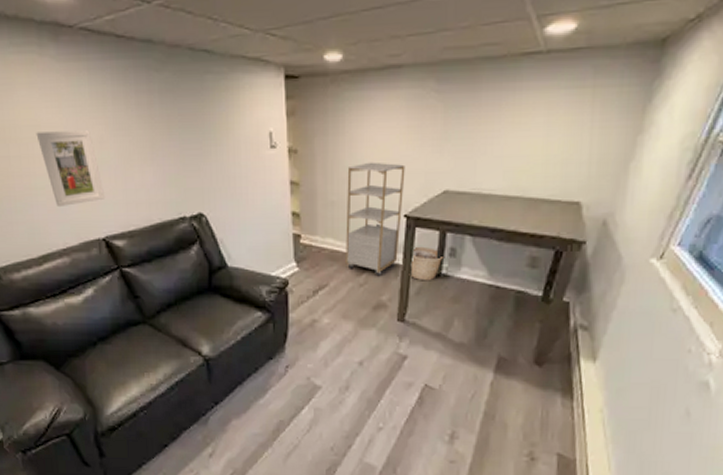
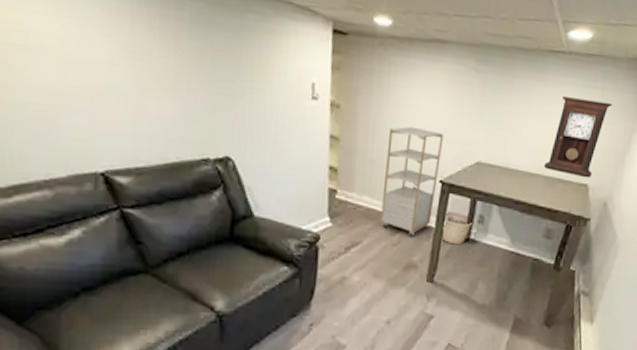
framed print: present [36,130,106,208] -> none [21,39,110,131]
pendulum clock: none [524,102,608,195] -> present [544,96,613,178]

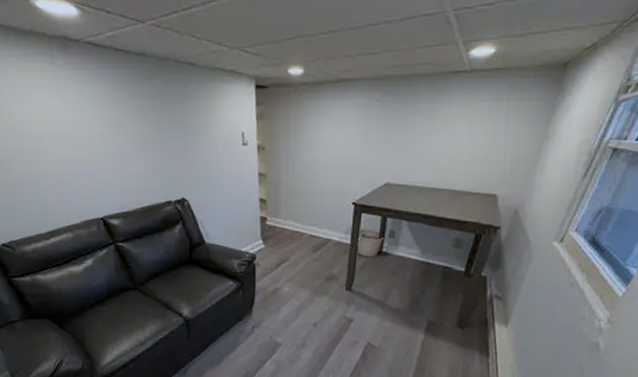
shelving unit: present [380,126,444,238] -> none [304,158,354,253]
pendulum clock: present [544,96,613,178] -> none [451,113,520,189]

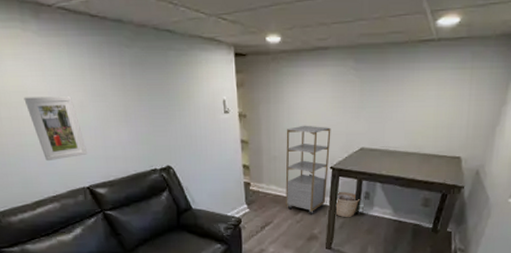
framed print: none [46,127,104,191] -> present [23,96,88,162]
shelving unit: none [304,158,354,253] -> present [285,125,331,215]

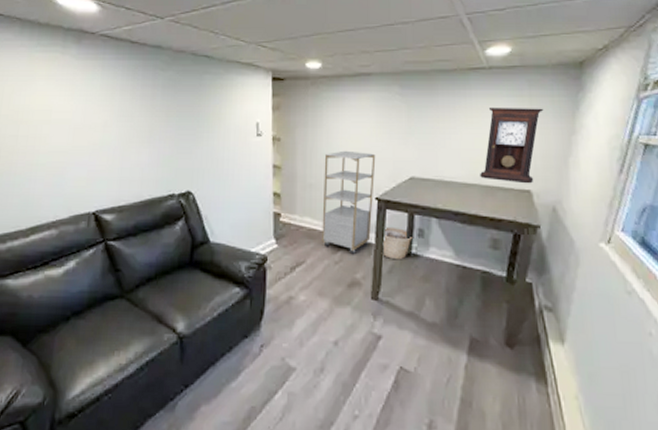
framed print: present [23,96,88,162] -> none [46,116,102,183]
pendulum clock: none [420,80,482,151] -> present [480,108,544,184]

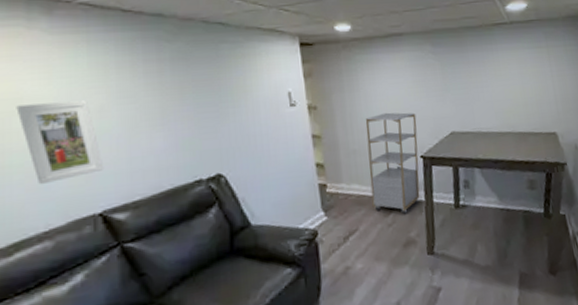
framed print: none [46,116,102,183] -> present [16,100,105,185]
basket: present [381,226,413,260] -> none [431,182,460,213]
pendulum clock: present [480,108,544,184] -> none [512,57,560,127]

